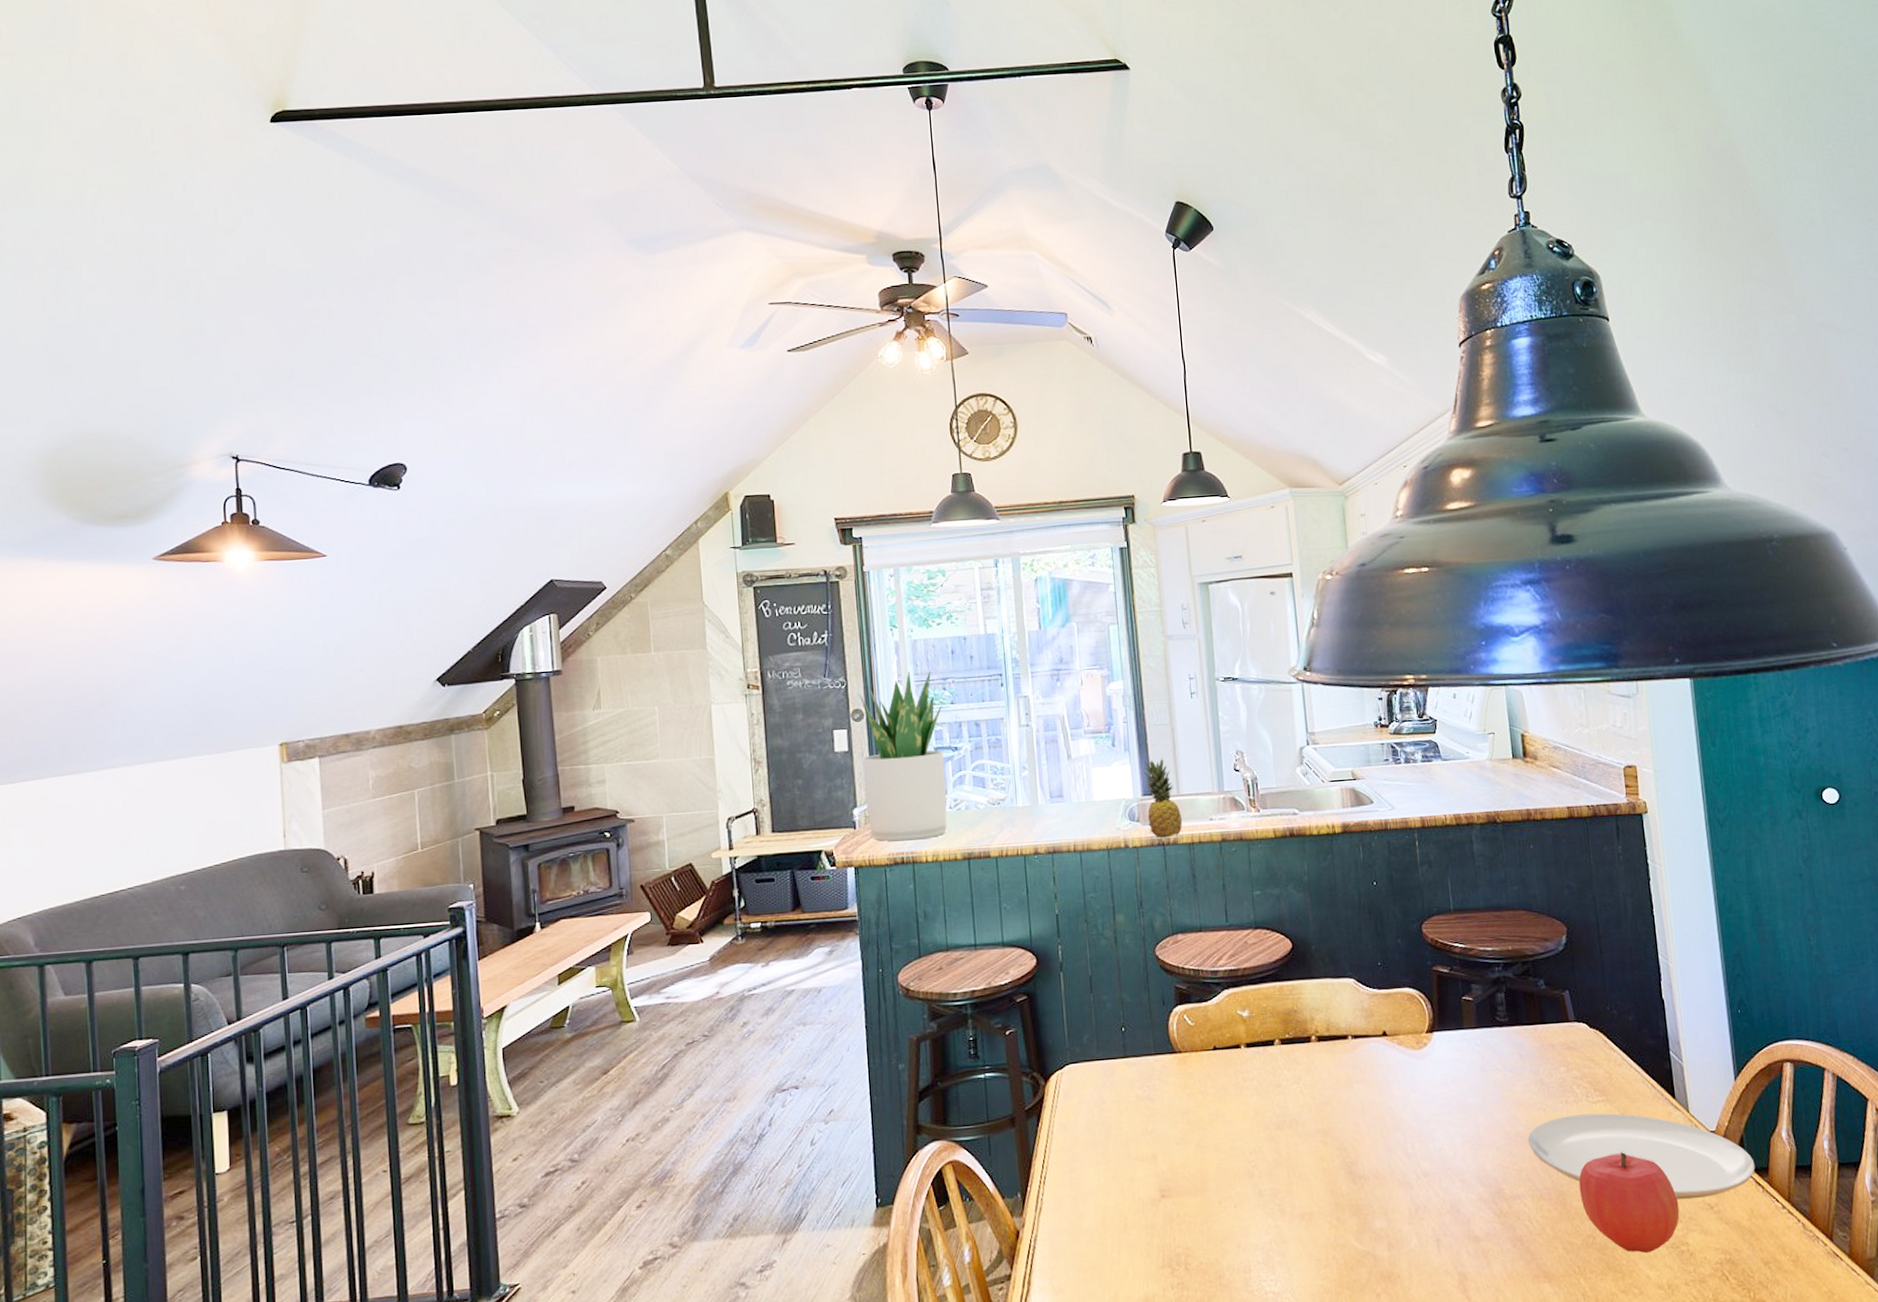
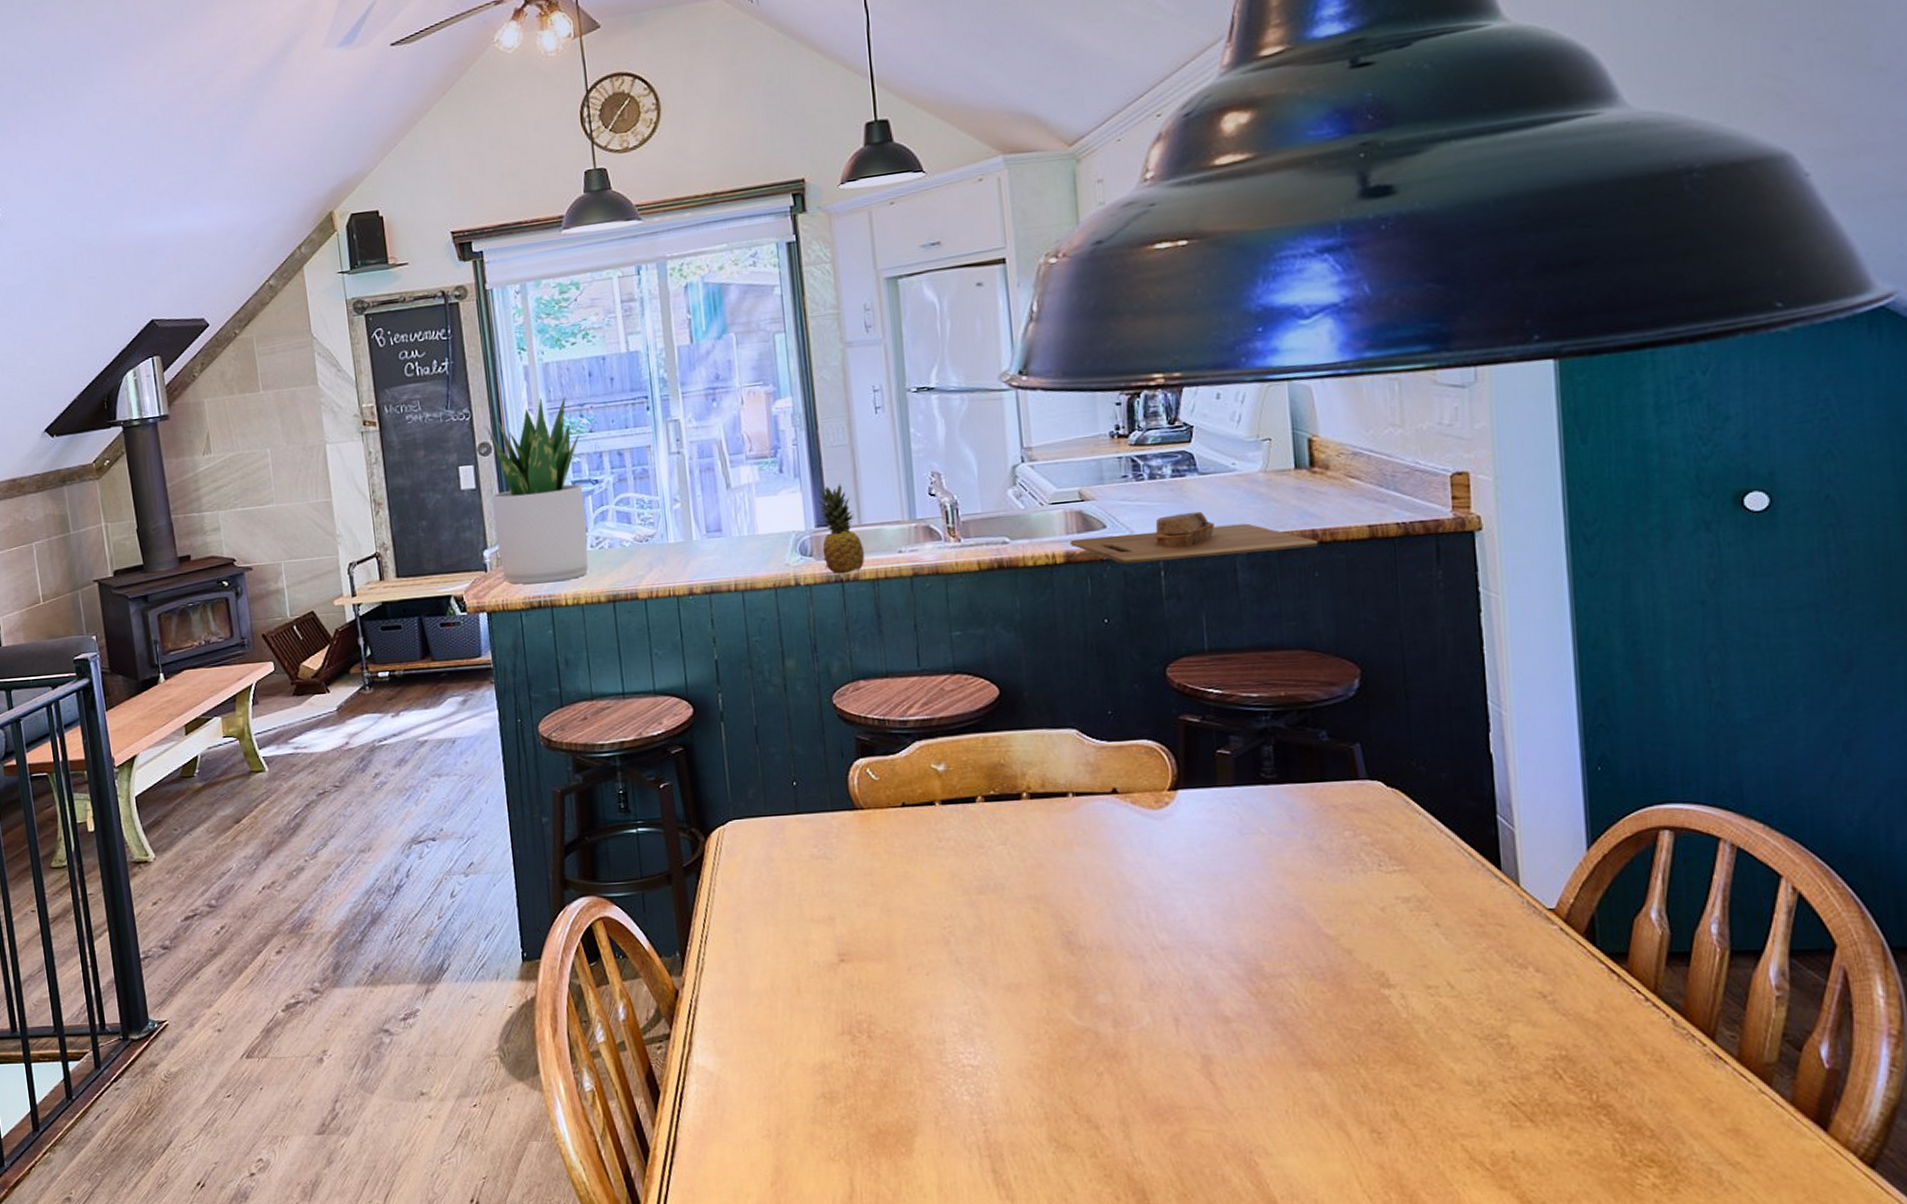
cutting board: none [1346,791,1532,835] -> present [1071,511,1319,565]
plate: present [1528,1113,1755,1200] -> none [1298,884,1609,986]
fruit: present [1578,1151,1680,1254] -> none [1363,928,1499,1045]

